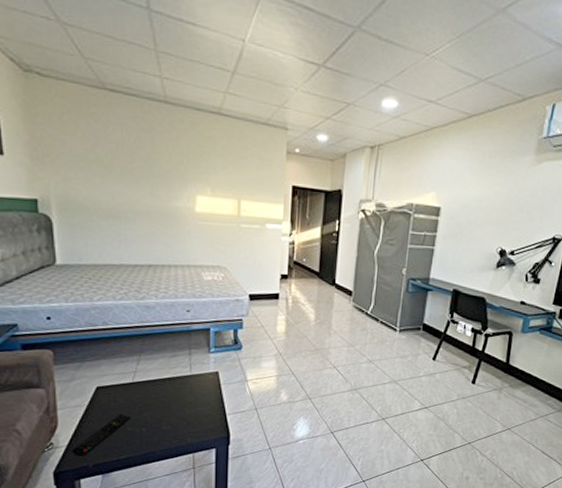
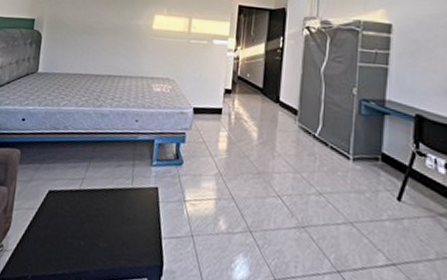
remote control: present [72,415,131,457] -> none [17,223,73,265]

